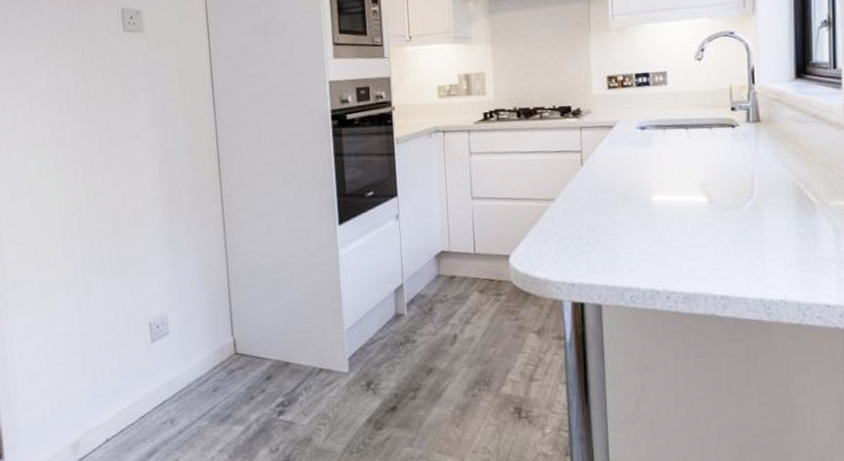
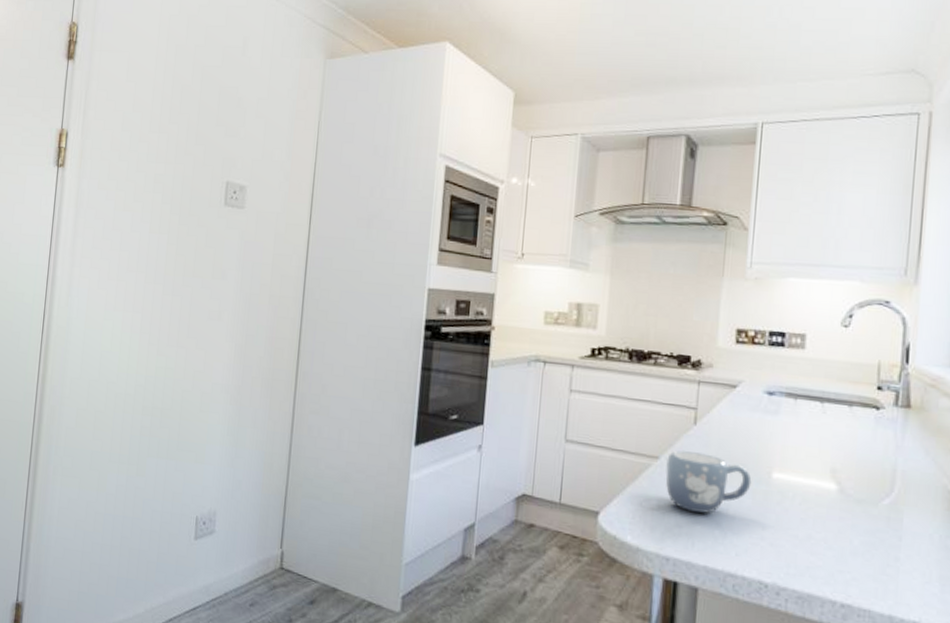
mug: none [562,189,636,241] -> present [665,449,752,513]

